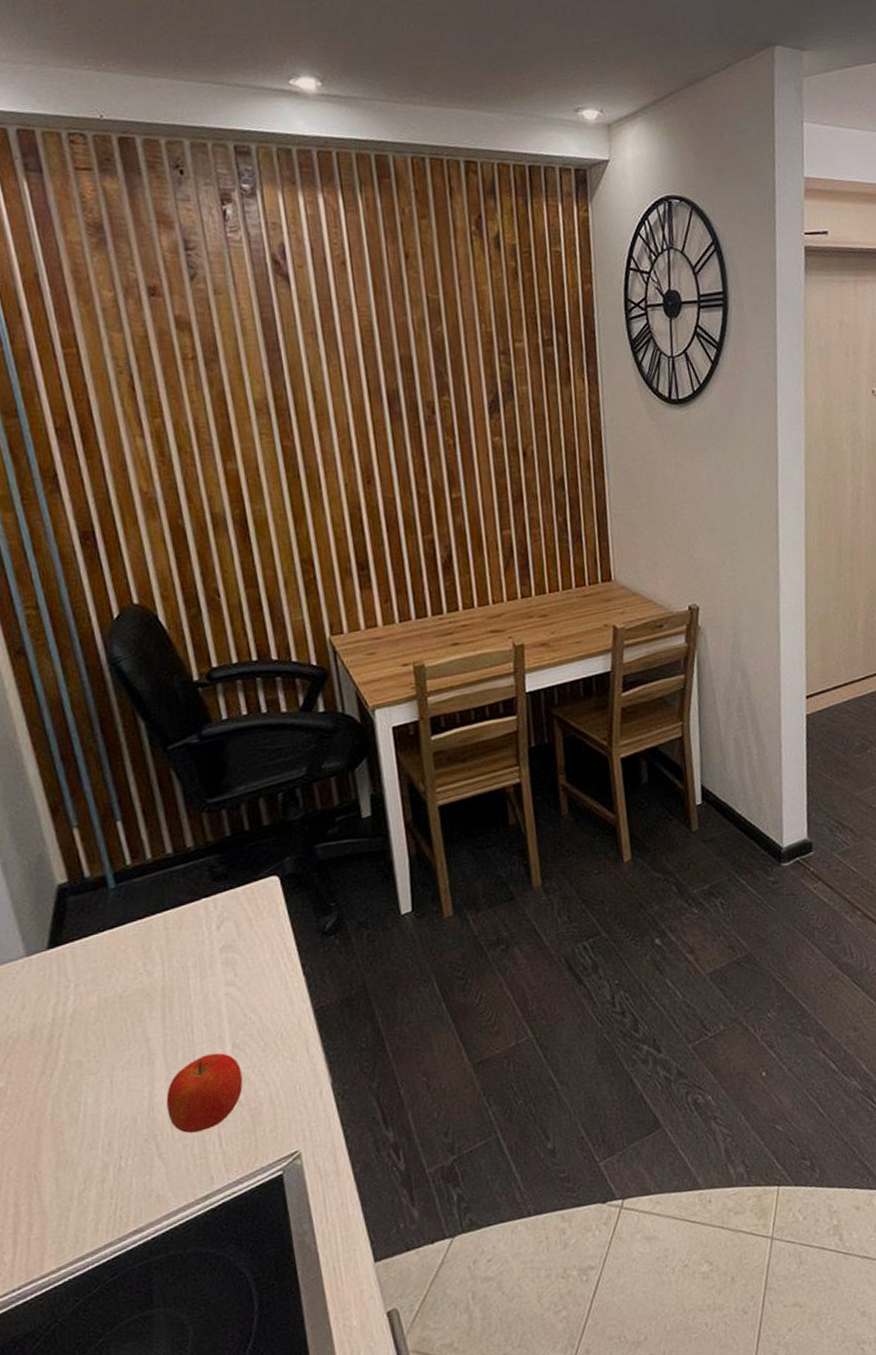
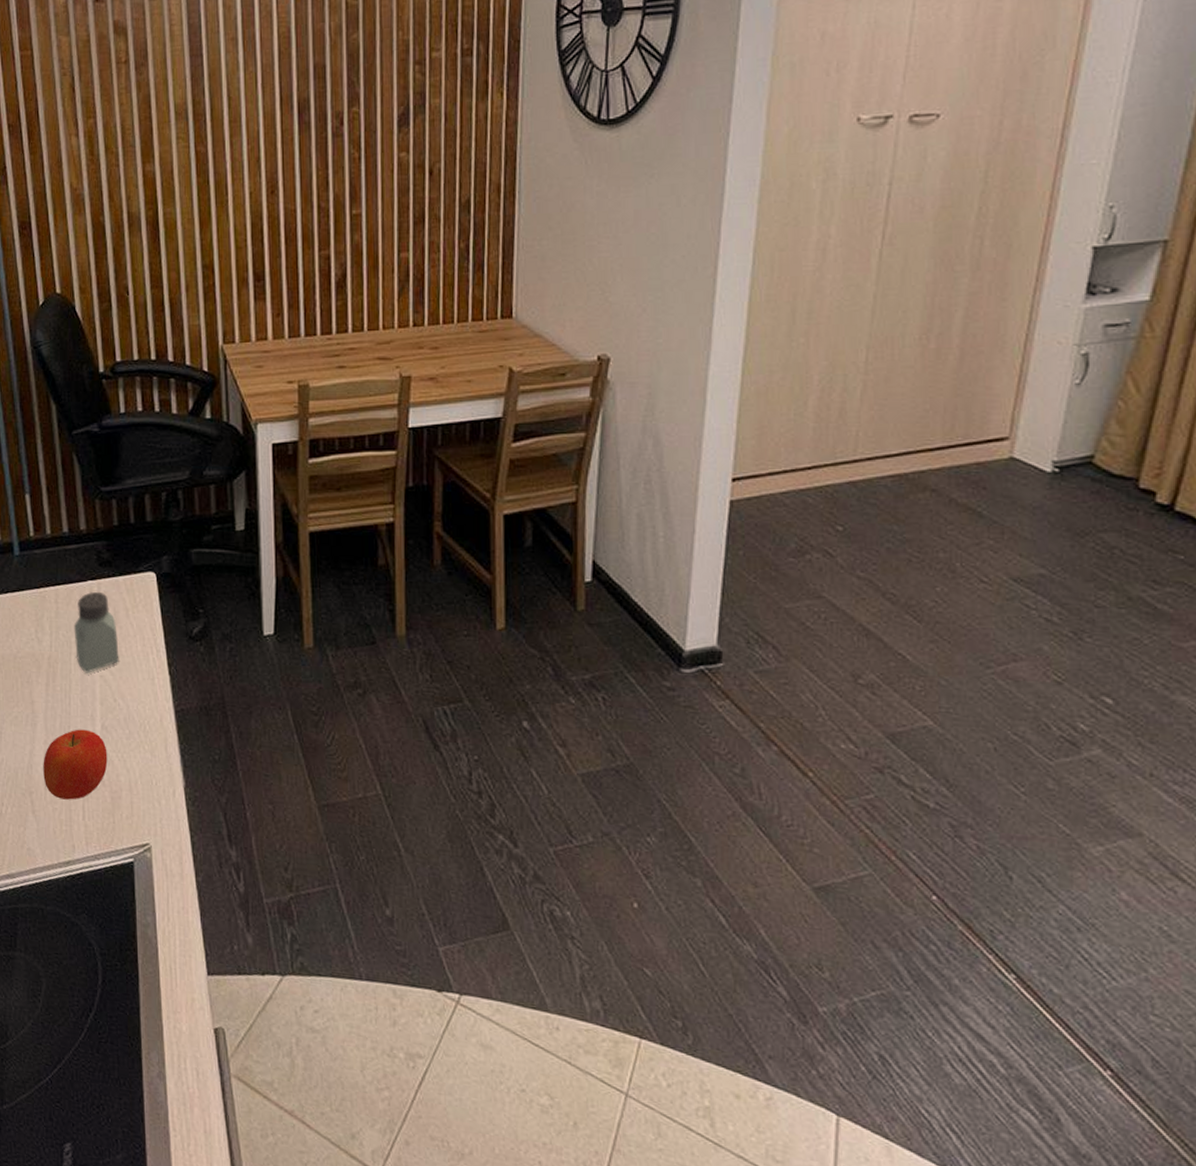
saltshaker: none [189,907,246,995] -> present [73,591,119,673]

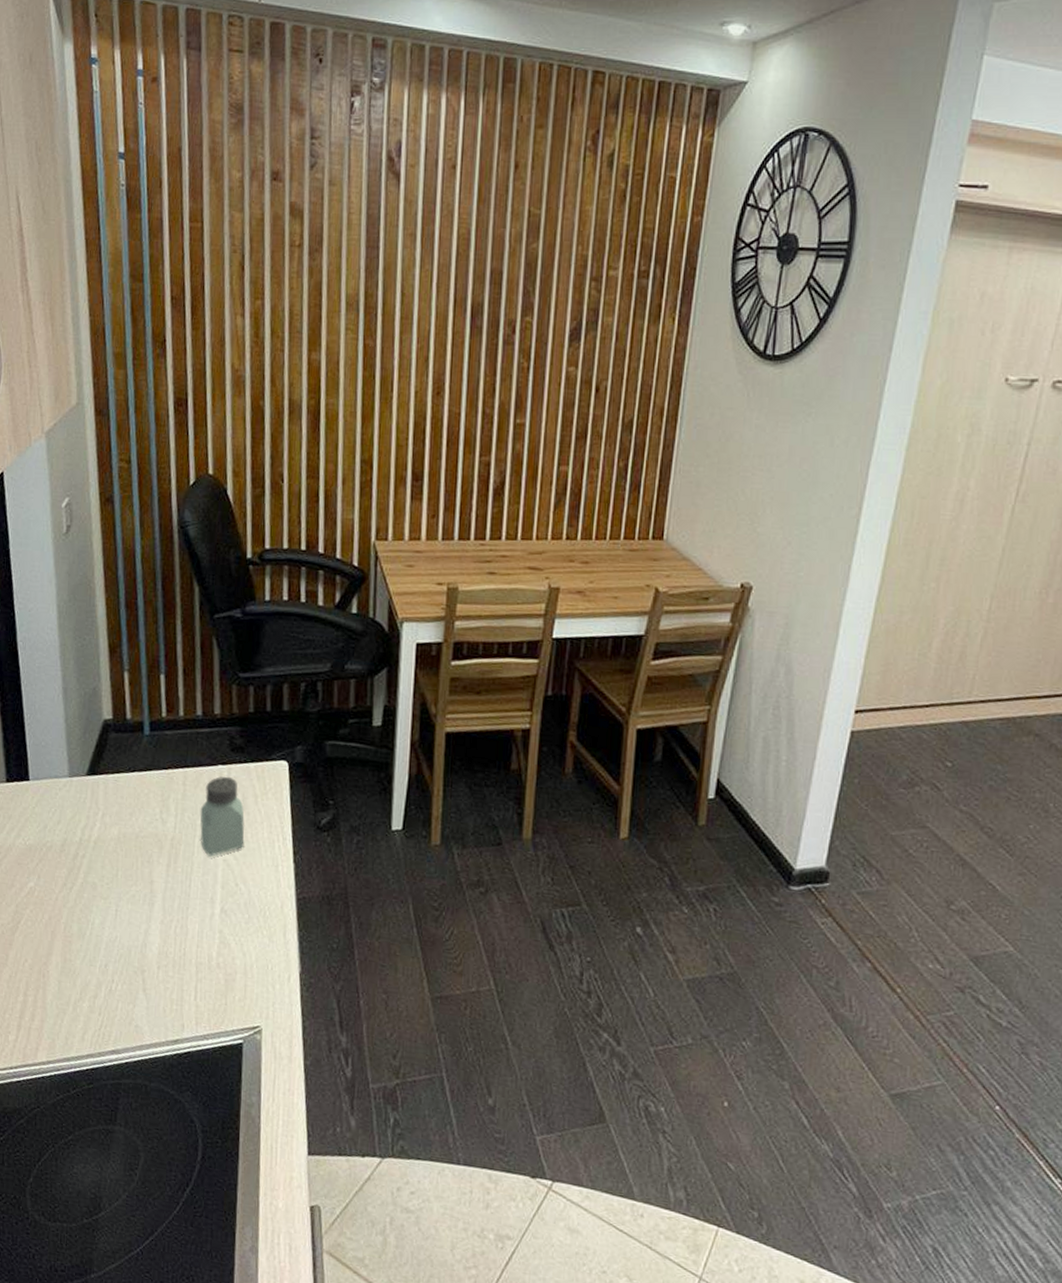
apple: present [43,729,108,800] -> none [157,911,225,980]

